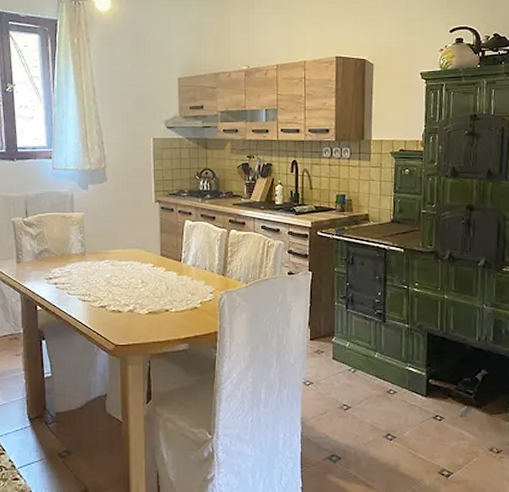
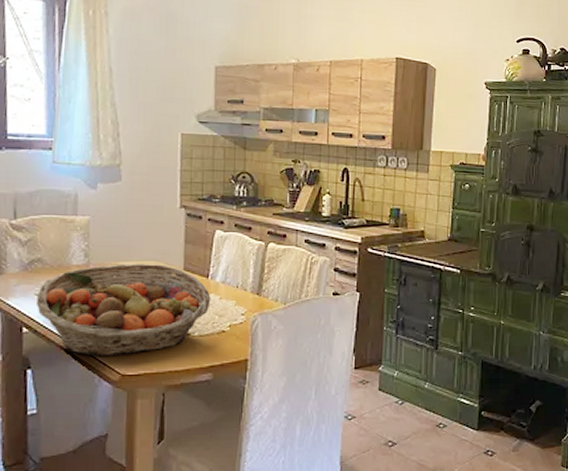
fruit basket: none [45,251,184,330] -> present [35,264,211,357]

